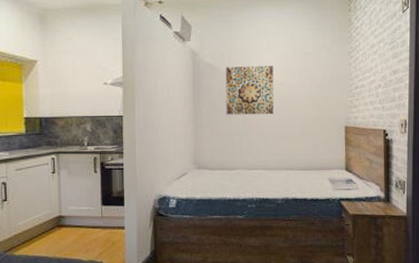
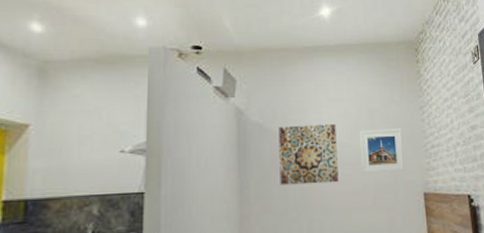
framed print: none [293,71,330,108] -> present [359,128,405,173]

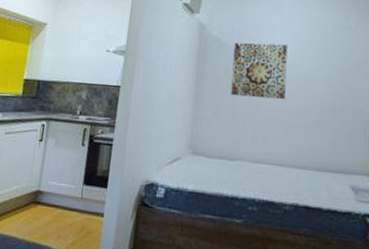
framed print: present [359,128,405,173] -> none [309,53,354,98]

